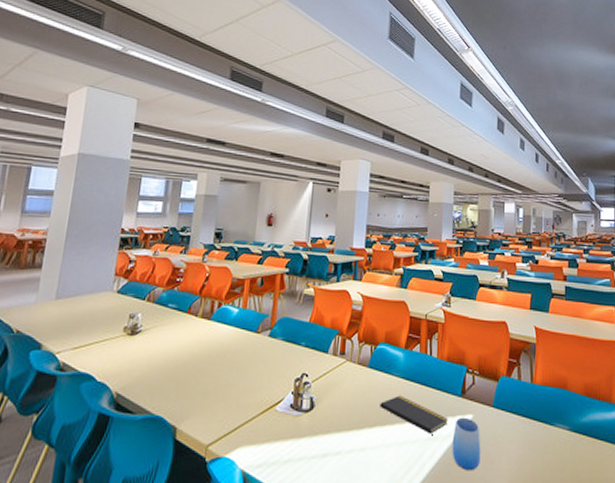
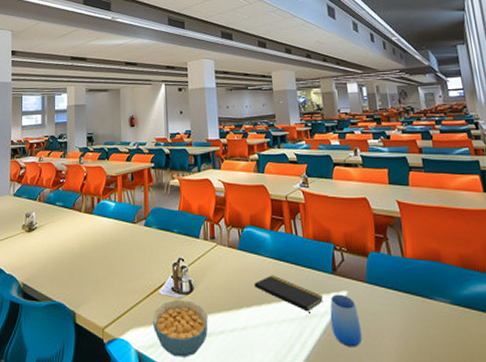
cereal bowl: none [263,418,326,479] -> present [152,300,208,358]

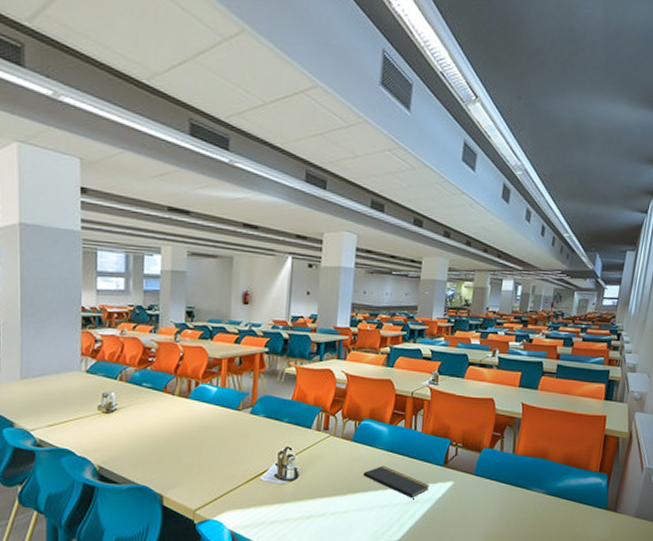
cereal bowl: present [152,300,208,358] -> none [250,486,310,536]
cup: present [330,294,362,348] -> none [431,484,460,528]

